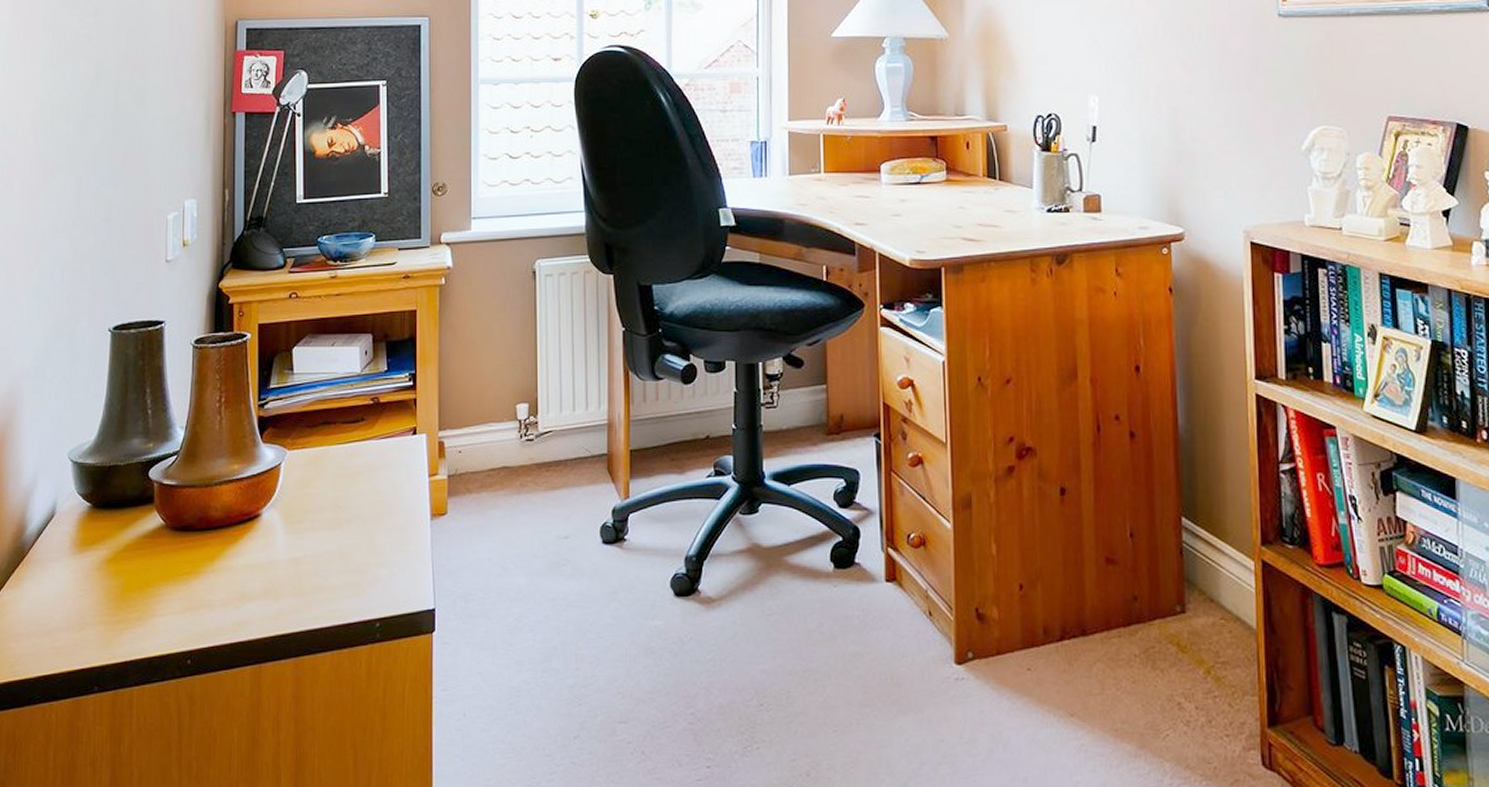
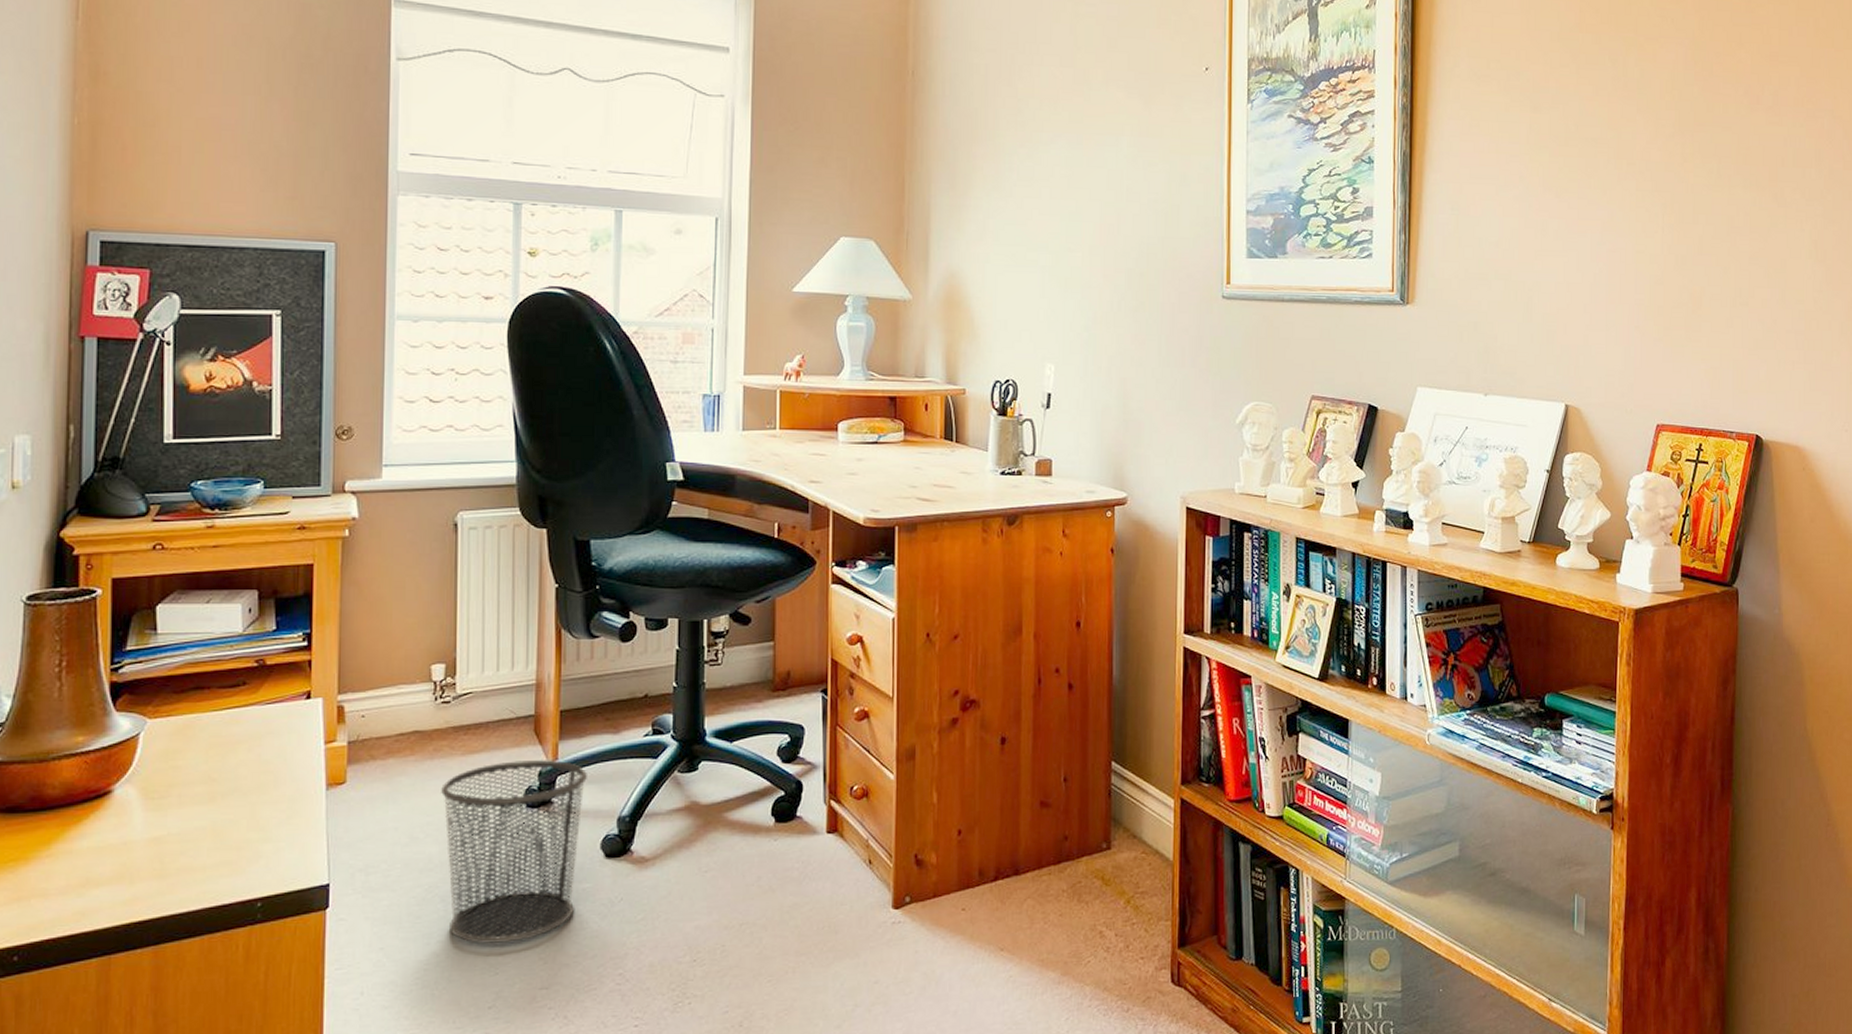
waste bin: none [528,498,656,676] -> present [441,760,587,945]

